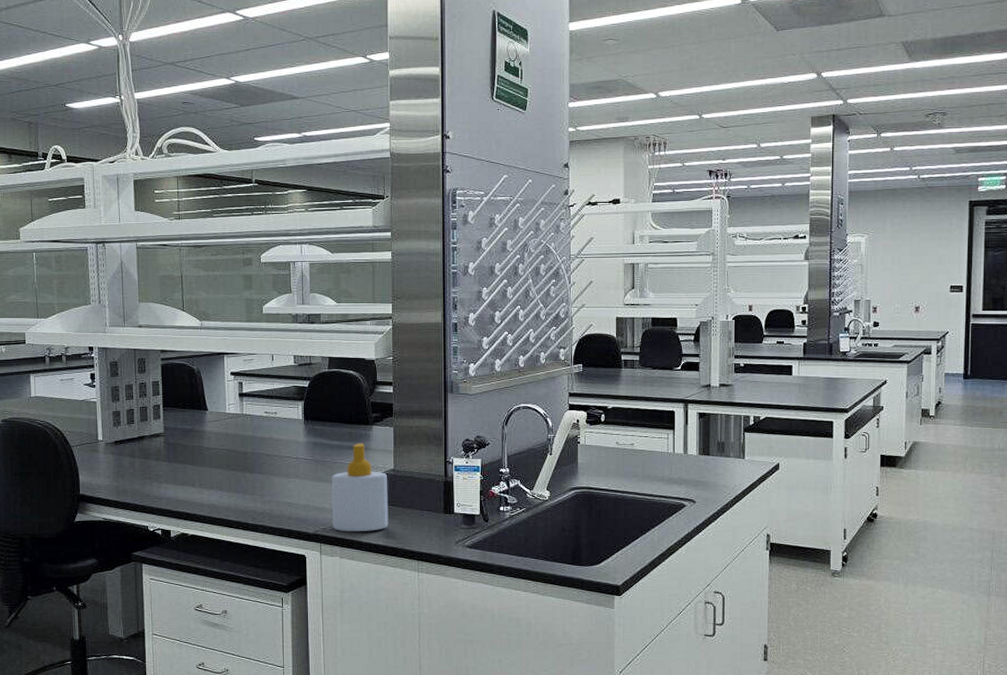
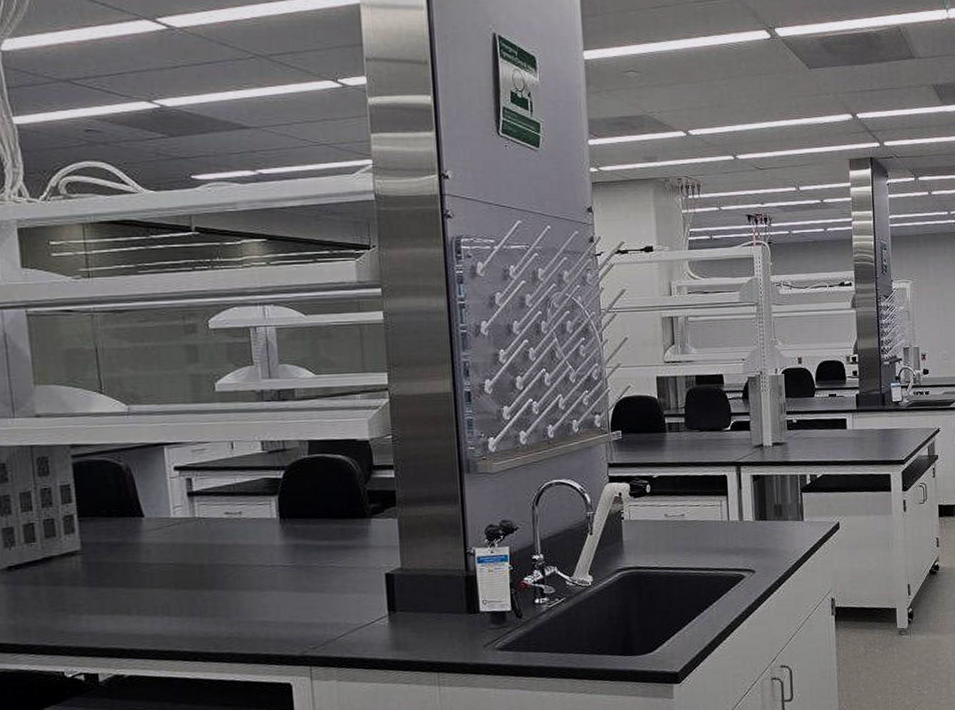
soap bottle: present [331,443,389,532] -> none [320,541,398,649]

